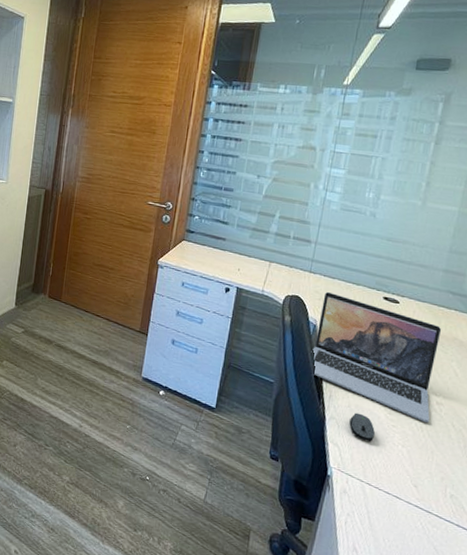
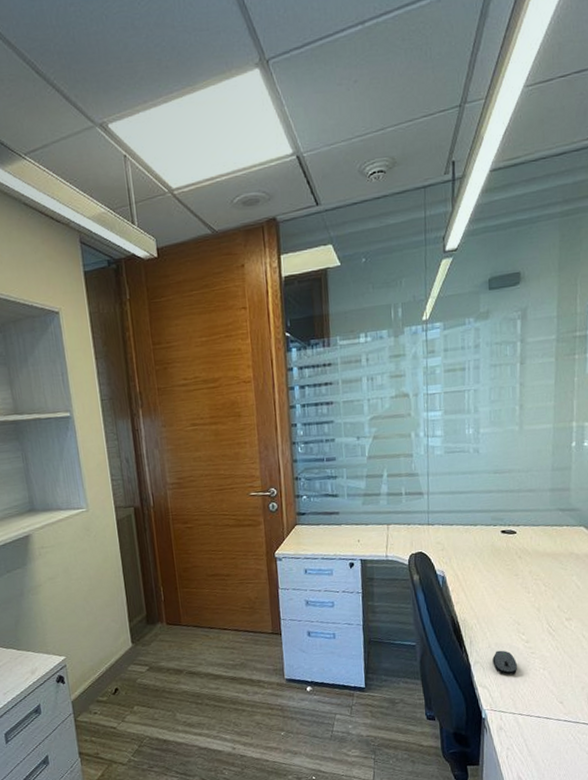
laptop: present [311,291,442,424] -> none [444,539,562,641]

